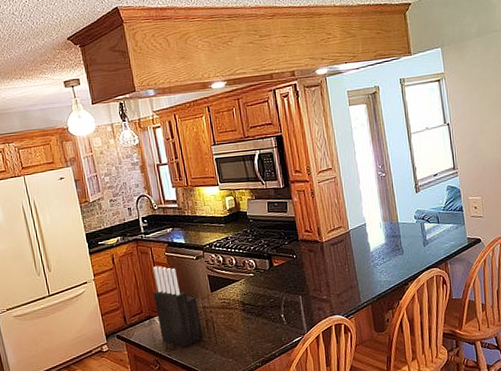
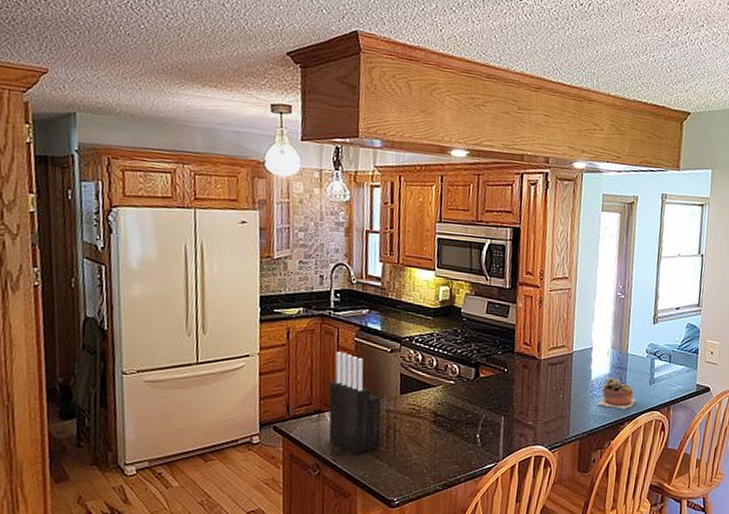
succulent plant: none [380,245,415,273] -> present [597,376,636,409]

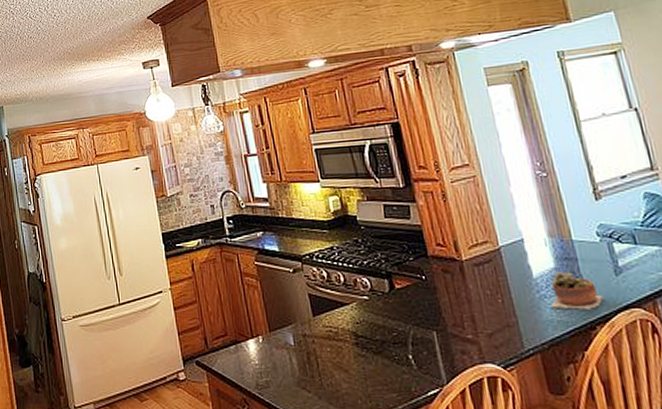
knife block: present [328,351,382,455] -> none [240,277,305,386]

